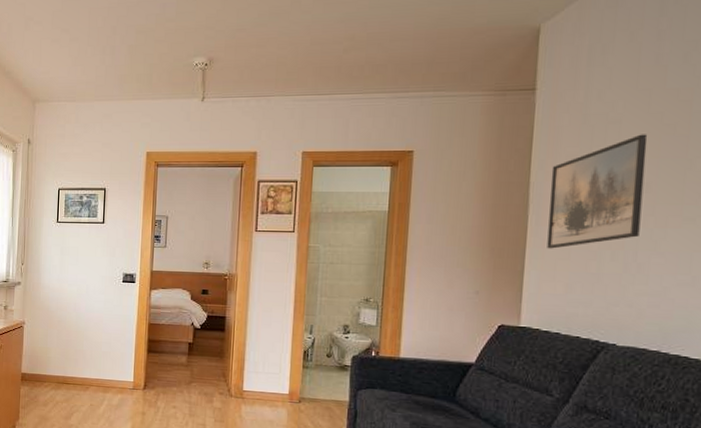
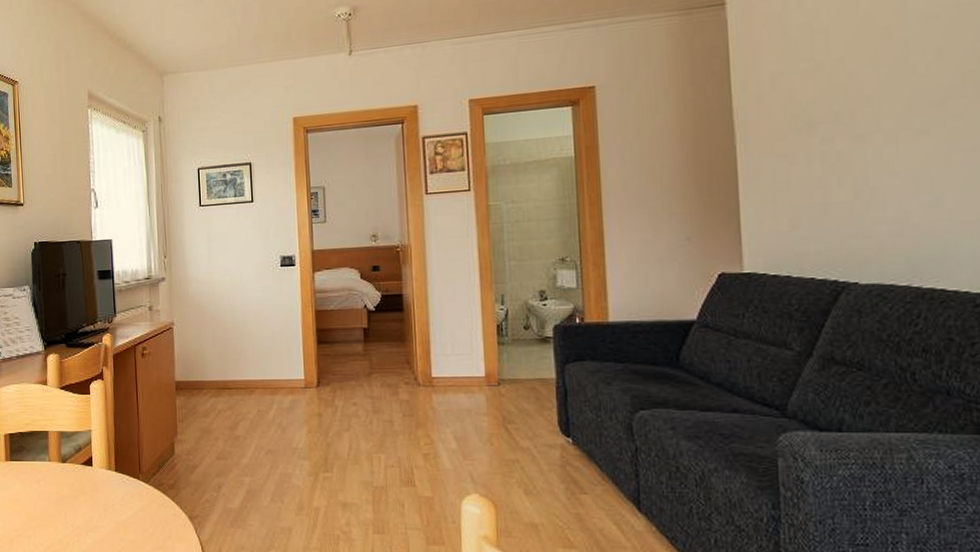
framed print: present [547,134,648,249] -> none [755,41,867,181]

